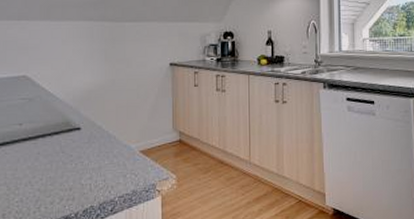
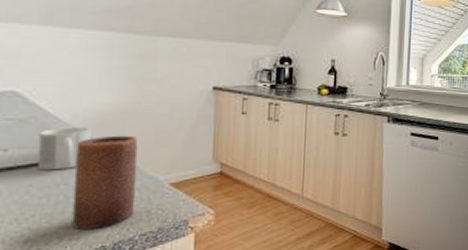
mug: none [43,103,79,141] -> present [37,127,91,171]
candle: none [69,109,114,191] -> present [72,135,138,229]

